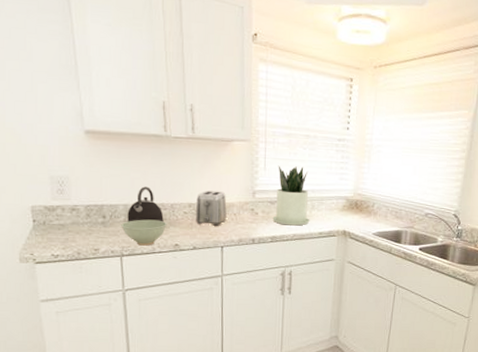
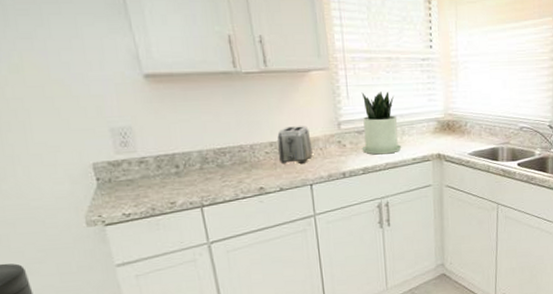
bowl: present [121,219,167,246] -> none [197,163,249,193]
kettle: present [127,186,164,222] -> none [203,129,244,170]

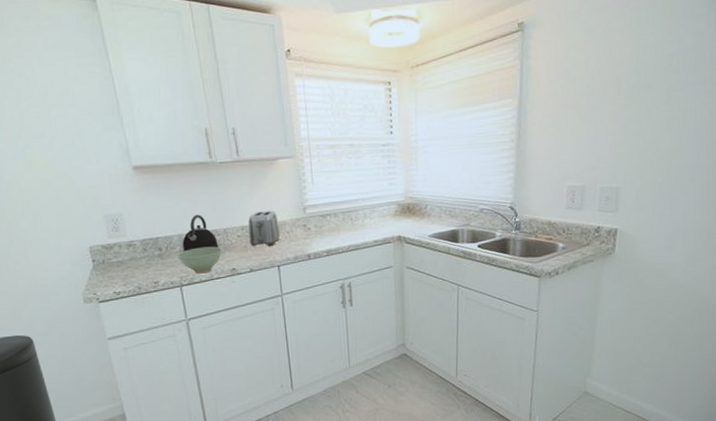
bowl: none [197,163,249,193] -> present [177,246,223,274]
kettle: none [203,129,244,170] -> present [182,214,219,252]
planter: present [361,91,402,155] -> none [325,176,364,238]

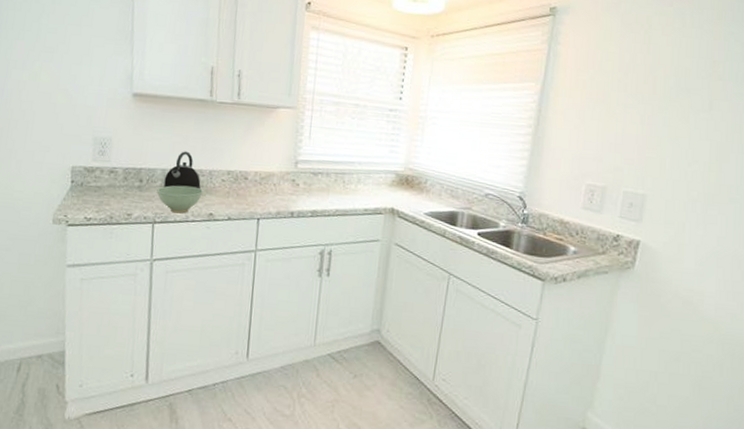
toaster: present [248,211,280,247] -> none [232,158,267,196]

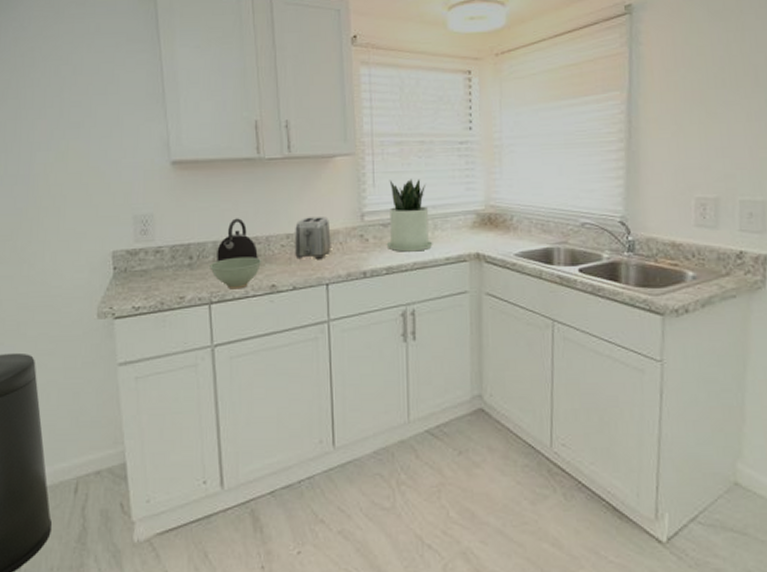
toaster: none [232,158,267,196] -> present [294,217,331,260]
planter: none [314,135,355,201] -> present [386,179,433,252]

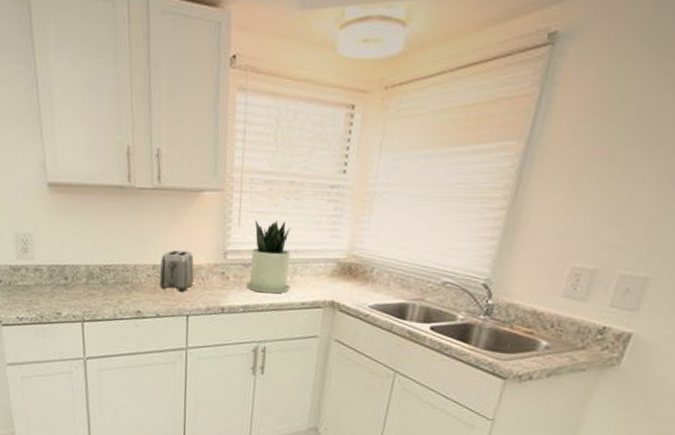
bowl: present [210,257,262,290] -> none [83,282,130,312]
kettle: present [217,218,258,262] -> none [89,245,126,286]

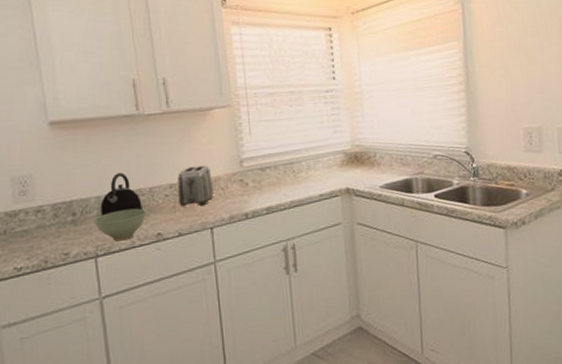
bowl: none [83,282,130,312] -> present [94,208,147,242]
kettle: none [89,245,126,286] -> present [100,172,143,216]
planter: present [245,220,291,294] -> none [264,125,308,193]

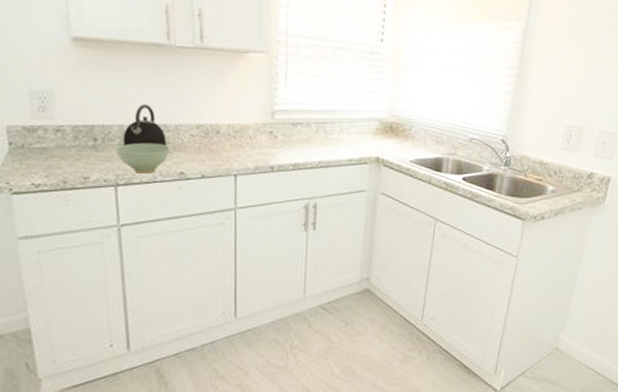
toaster: present [177,165,214,207] -> none [203,110,241,151]

